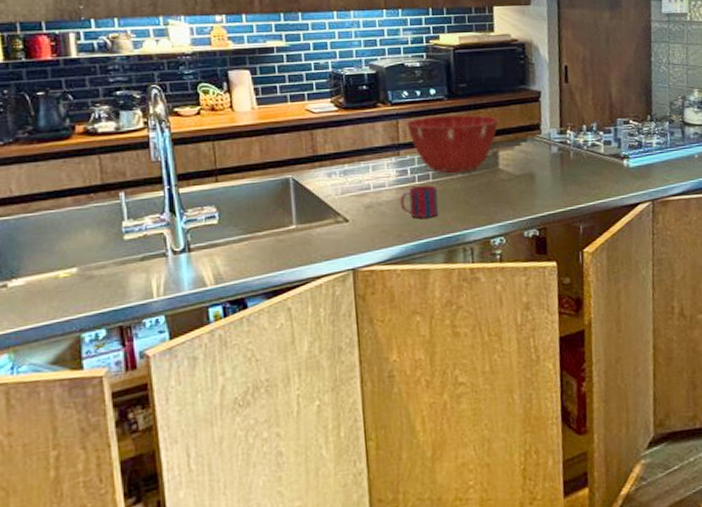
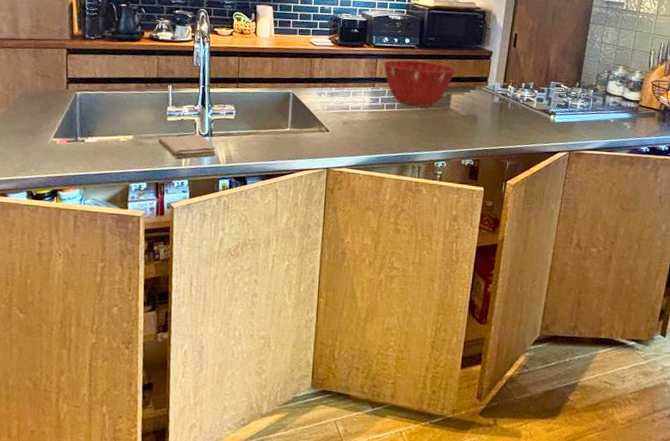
washcloth: none [115,251,200,291] -> present [158,134,217,160]
mug: present [399,185,439,218] -> none [369,112,400,138]

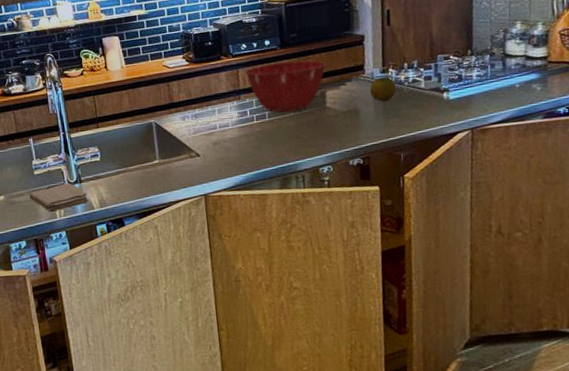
fruit: none [490,91,512,113] -> present [370,76,396,101]

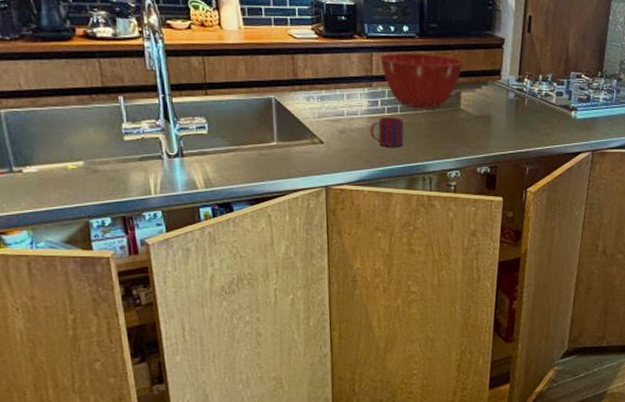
washcloth: present [29,182,89,213] -> none [117,155,192,188]
mug: none [241,123,274,152] -> present [370,117,405,147]
fruit: present [370,76,396,101] -> none [504,86,529,111]

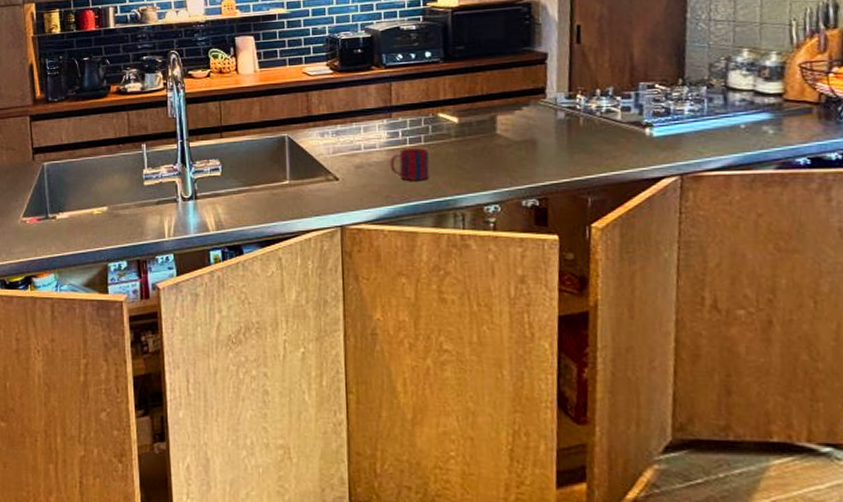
mixing bowl: present [379,53,465,109] -> none [398,77,499,138]

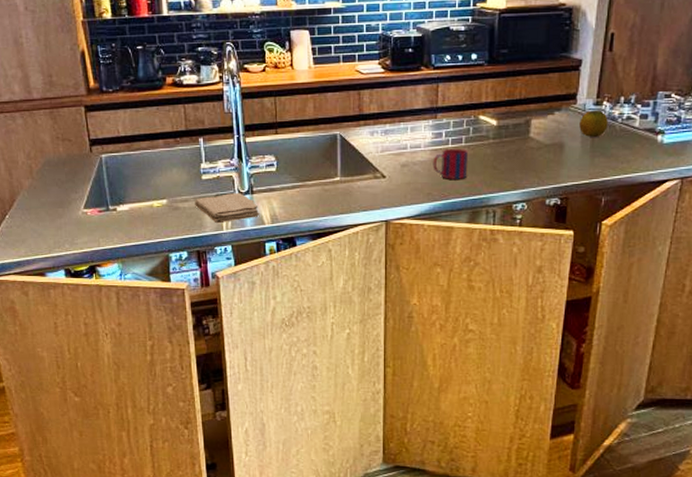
washcloth: none [136,198,204,231] -> present [195,192,260,224]
fruit: none [552,103,585,132] -> present [579,110,608,137]

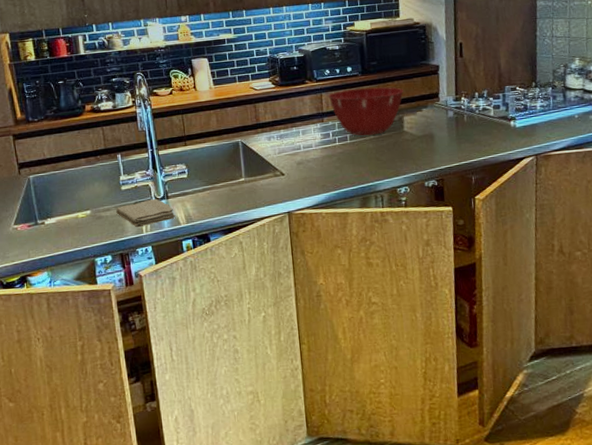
mug: present [433,149,469,179] -> none [324,145,355,172]
mixing bowl: none [445,81,536,139] -> present [327,87,404,136]
fruit: present [579,110,608,137] -> none [444,104,468,127]

